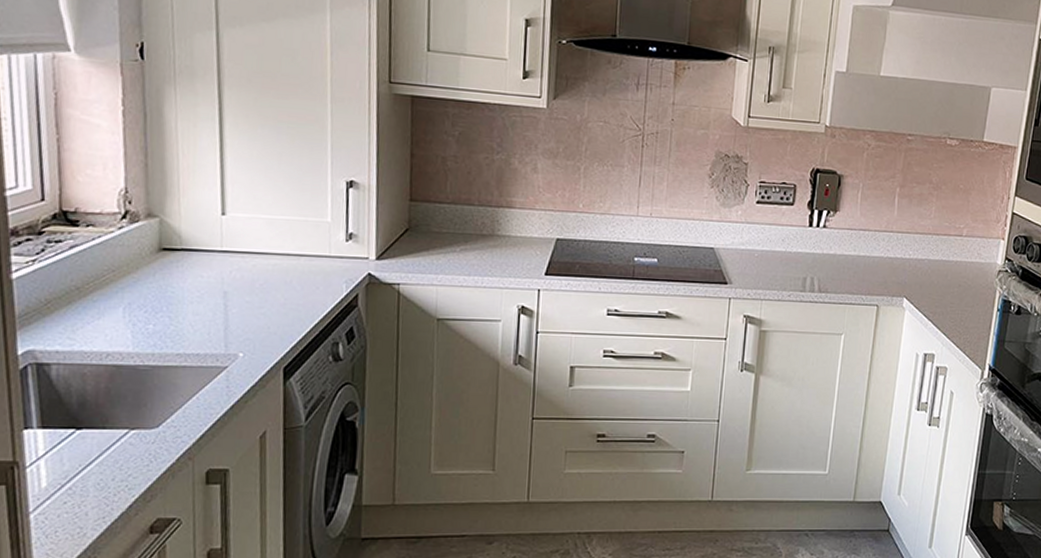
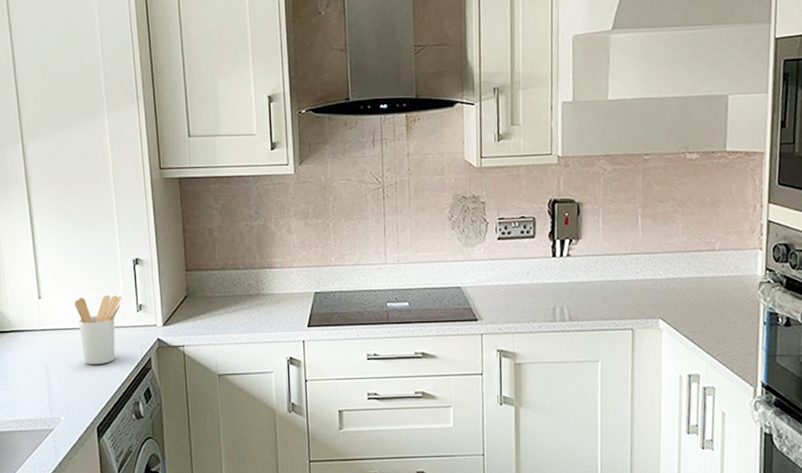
utensil holder: none [268,218,329,297] -> present [75,294,122,365]

